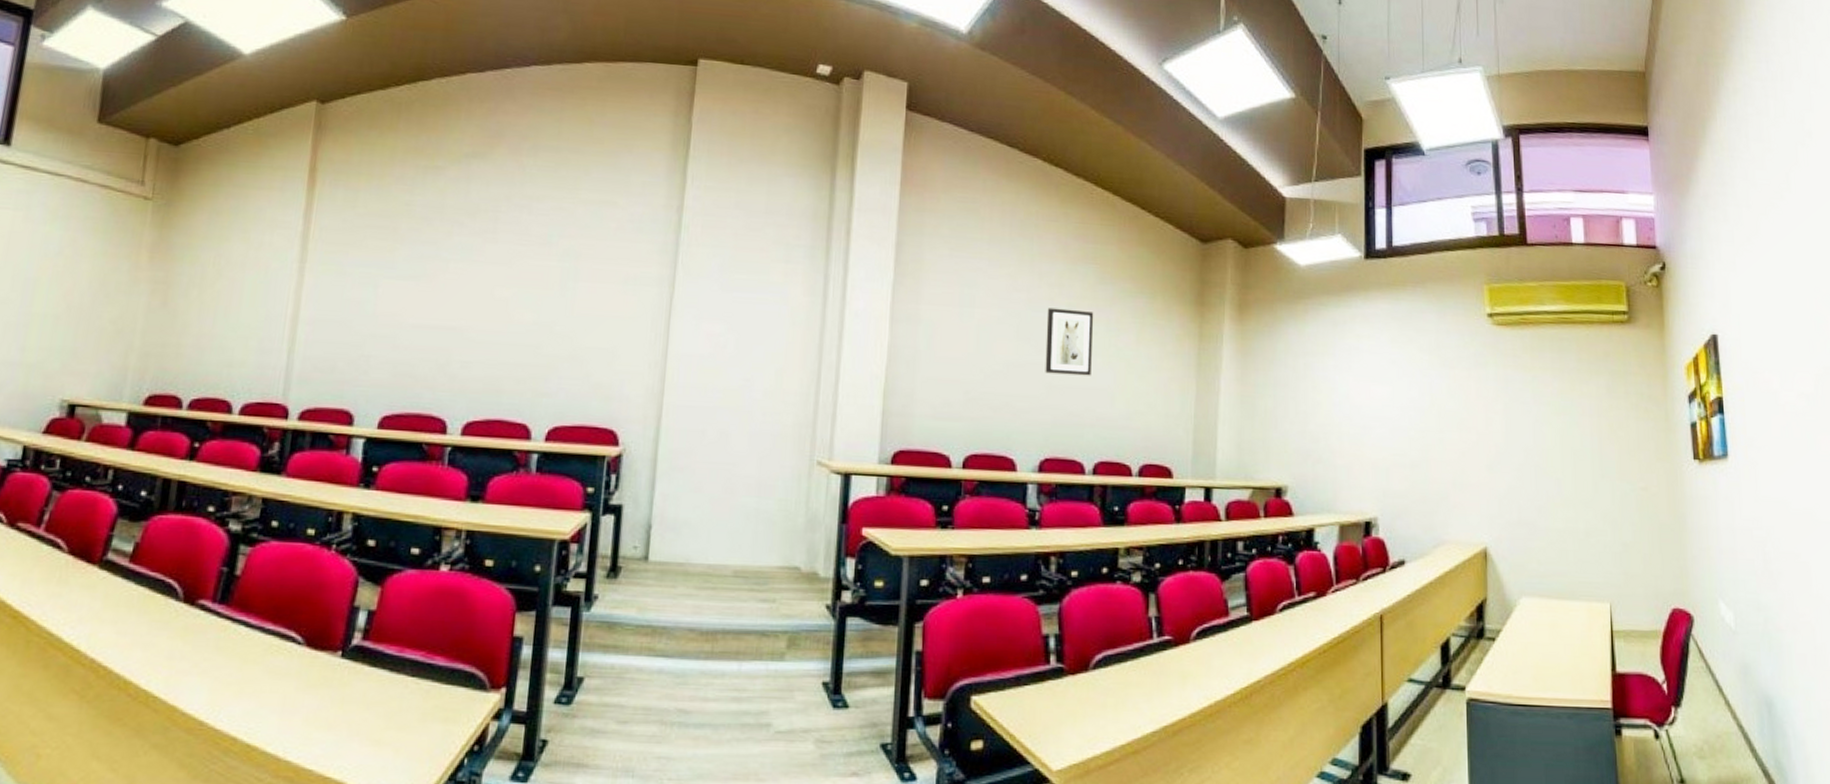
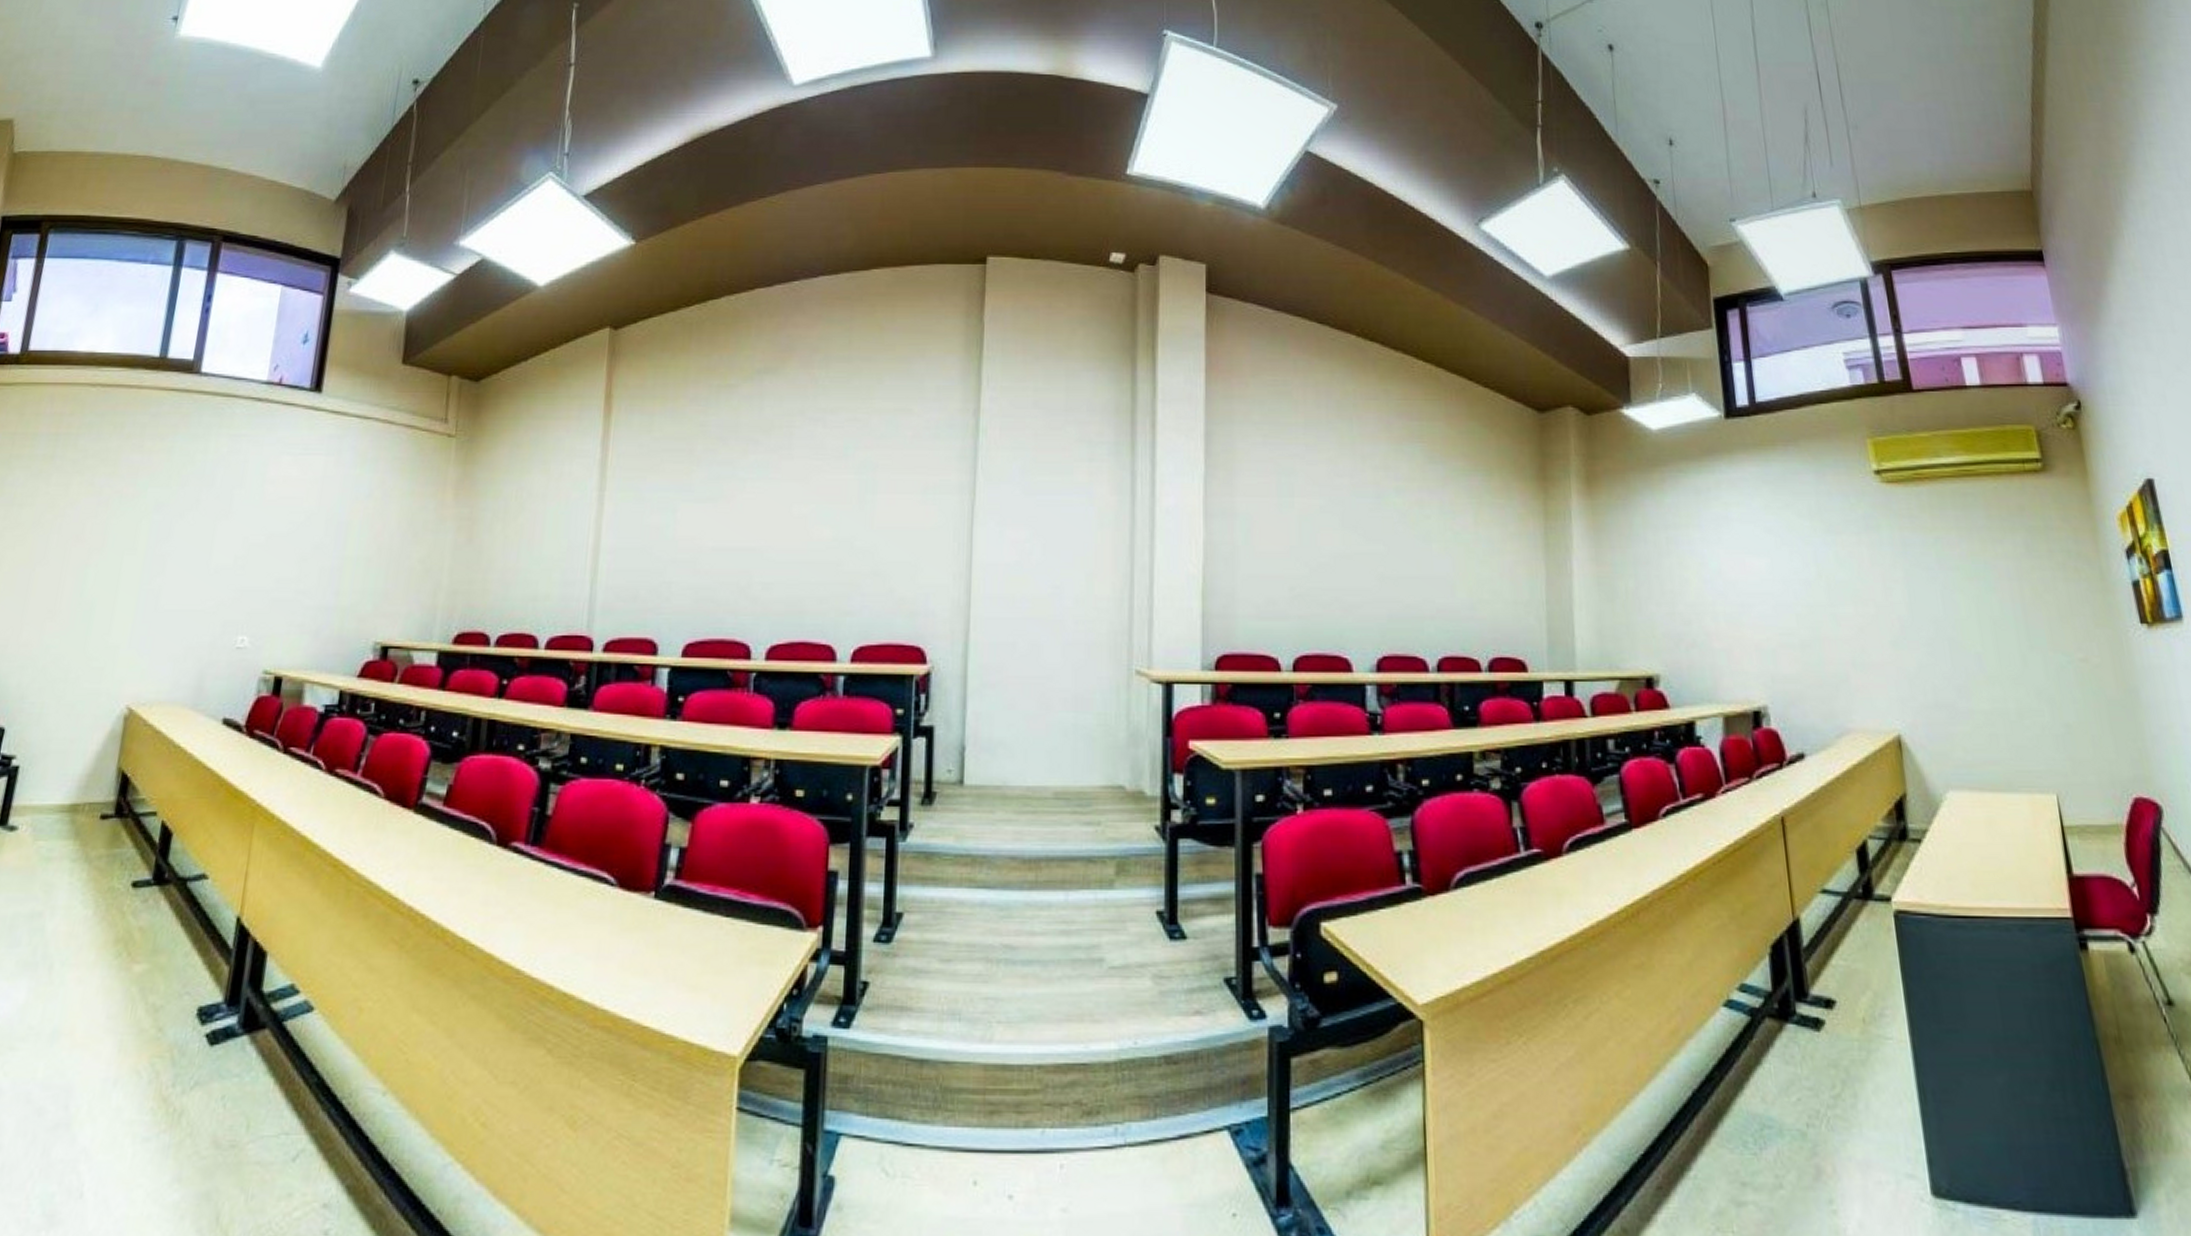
wall art: present [1045,307,1094,376] -> none [1373,492,1427,564]

